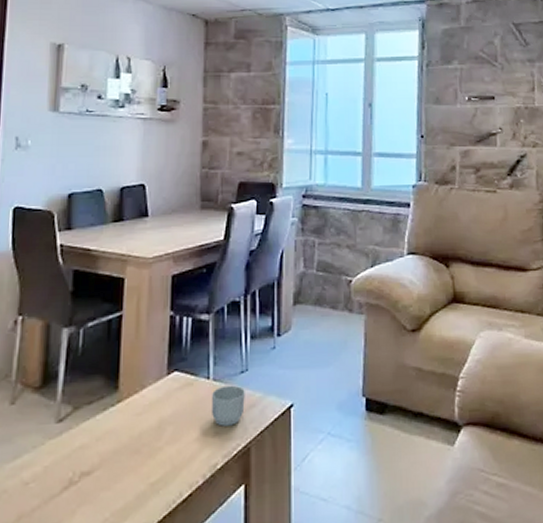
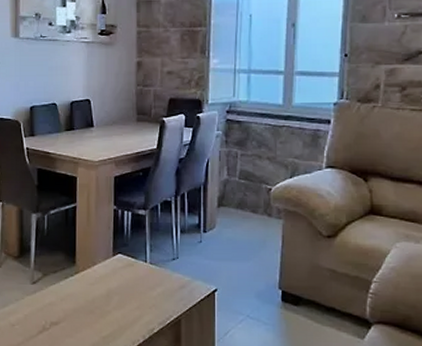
mug: present [212,385,245,427] -> none [149,269,176,301]

